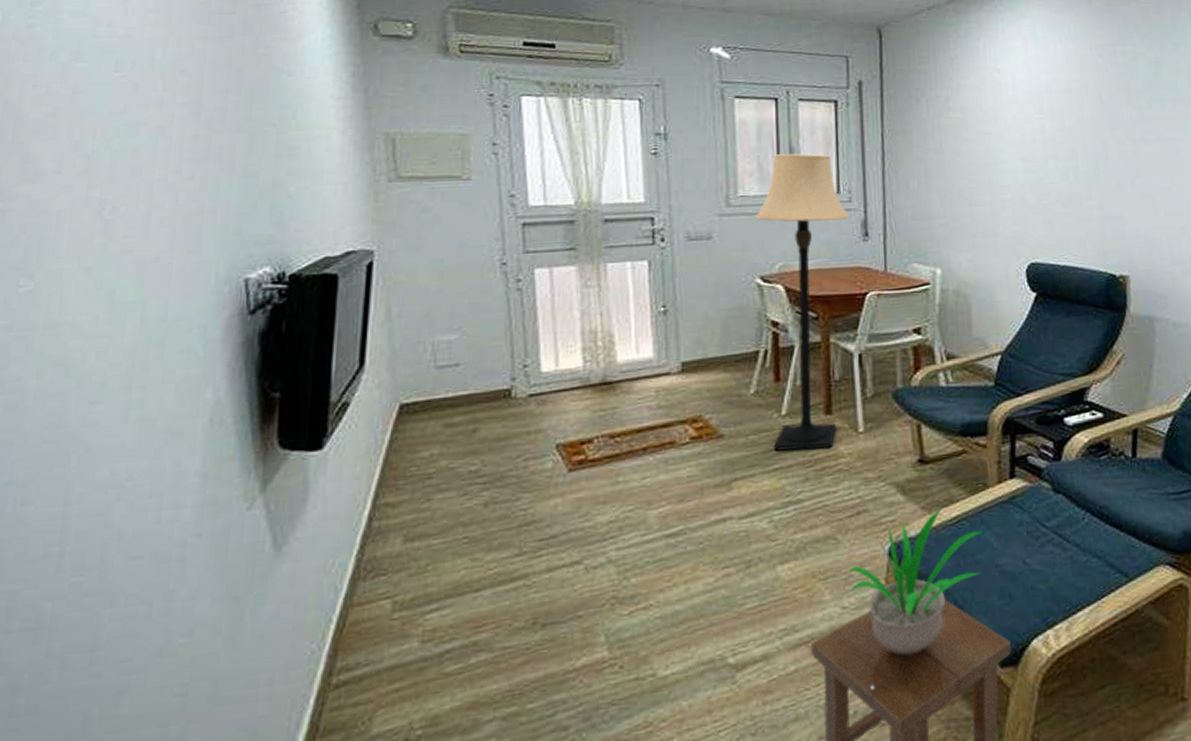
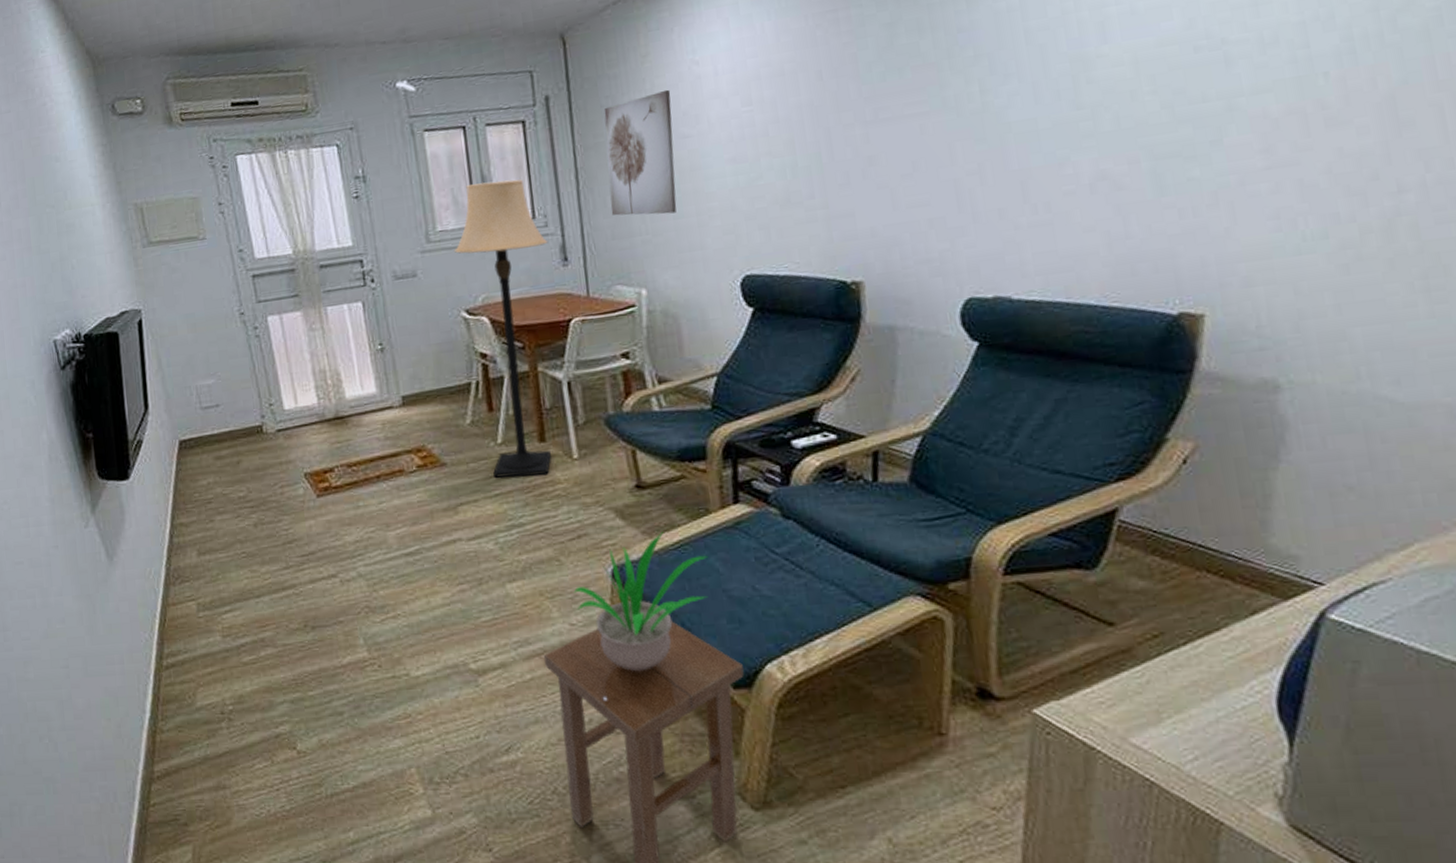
wall art: none [913,90,974,201] -> present [604,89,677,216]

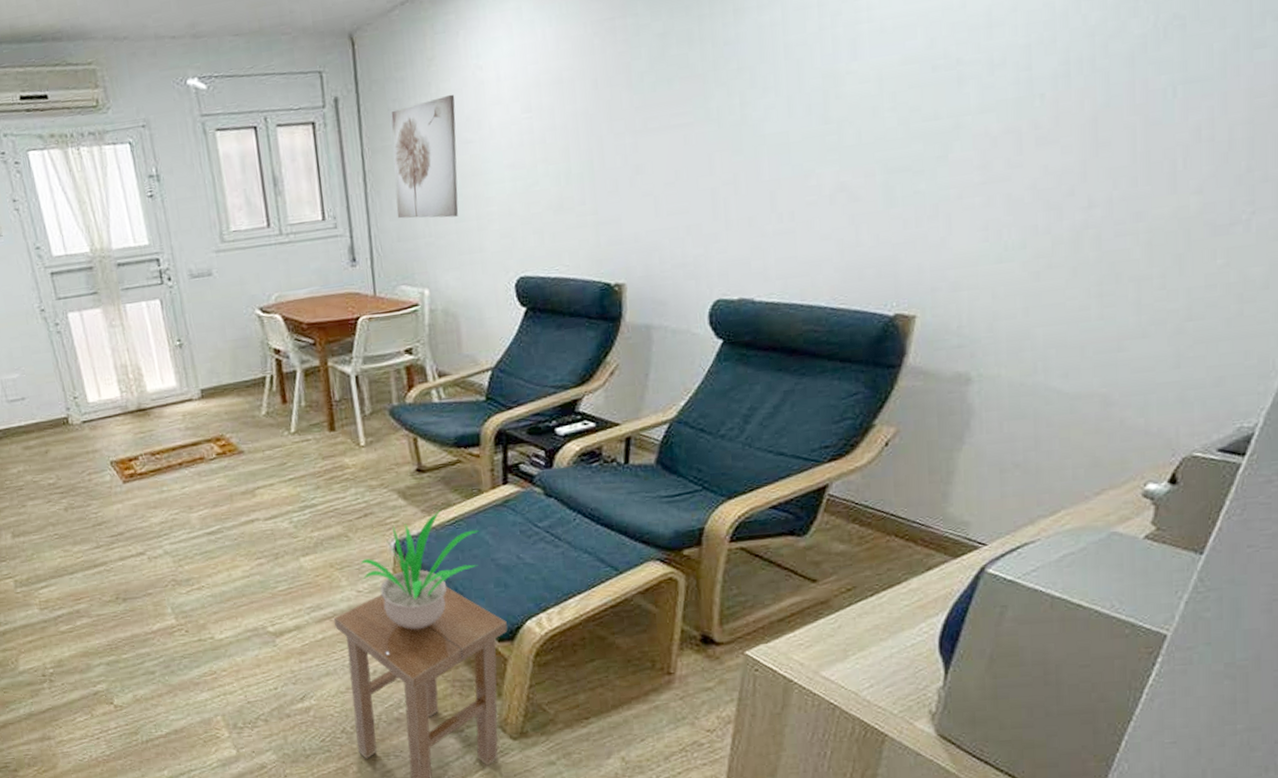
lamp: present [453,179,551,479] -> none [247,181,340,465]

